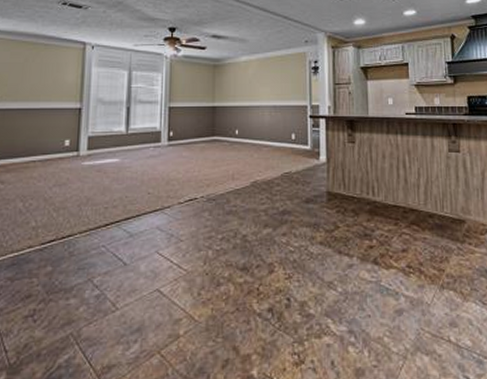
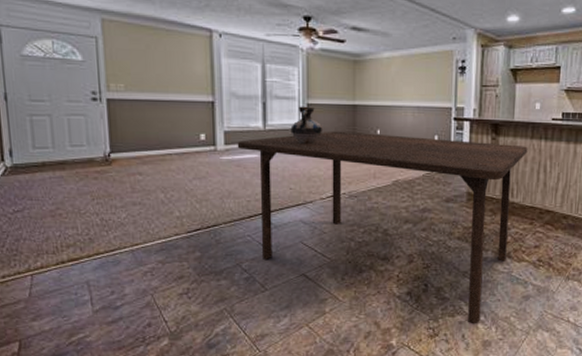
dining table: none [99,132,385,347] -> present [237,131,528,324]
ceramic jug: none [152,109,183,146] -> present [290,106,323,144]

